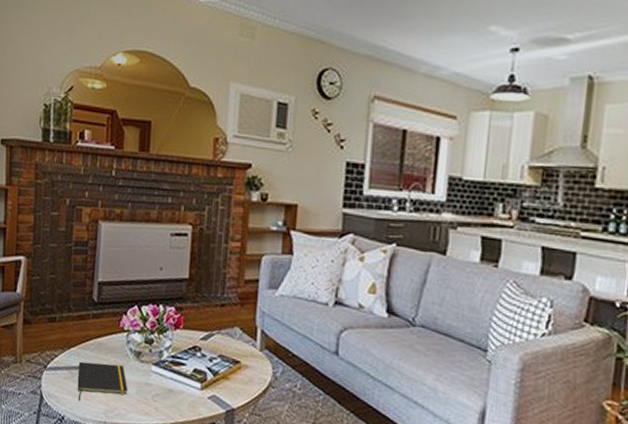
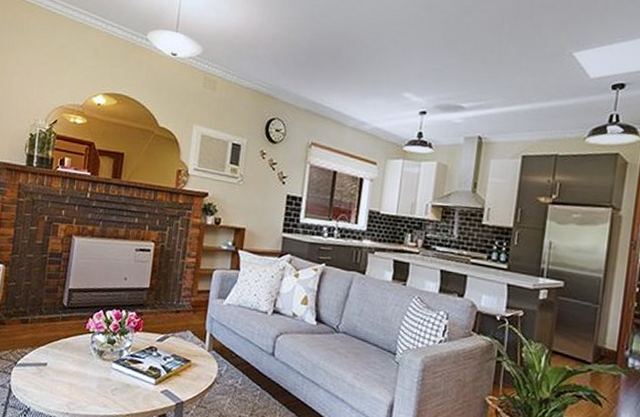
notepad: present [77,361,128,401] -> none [43,359,90,394]

